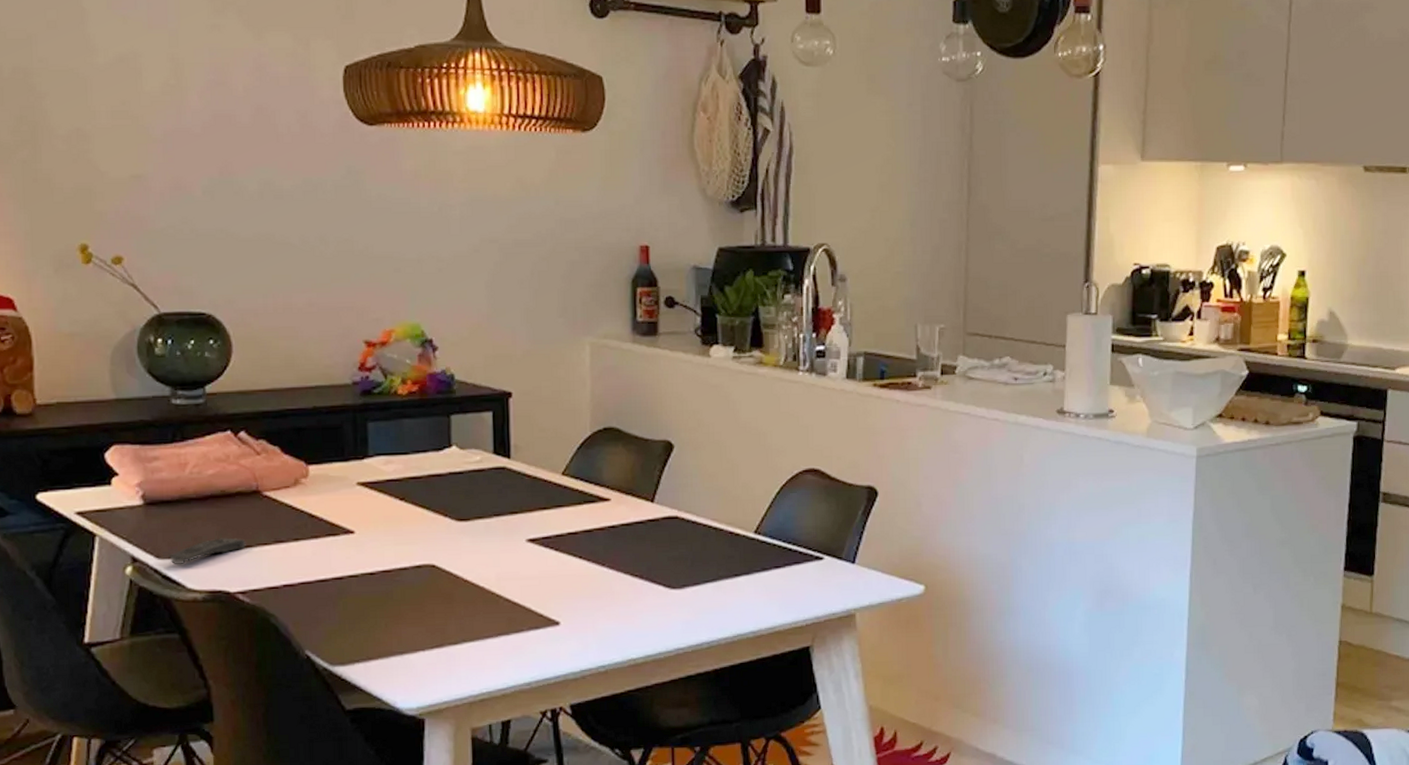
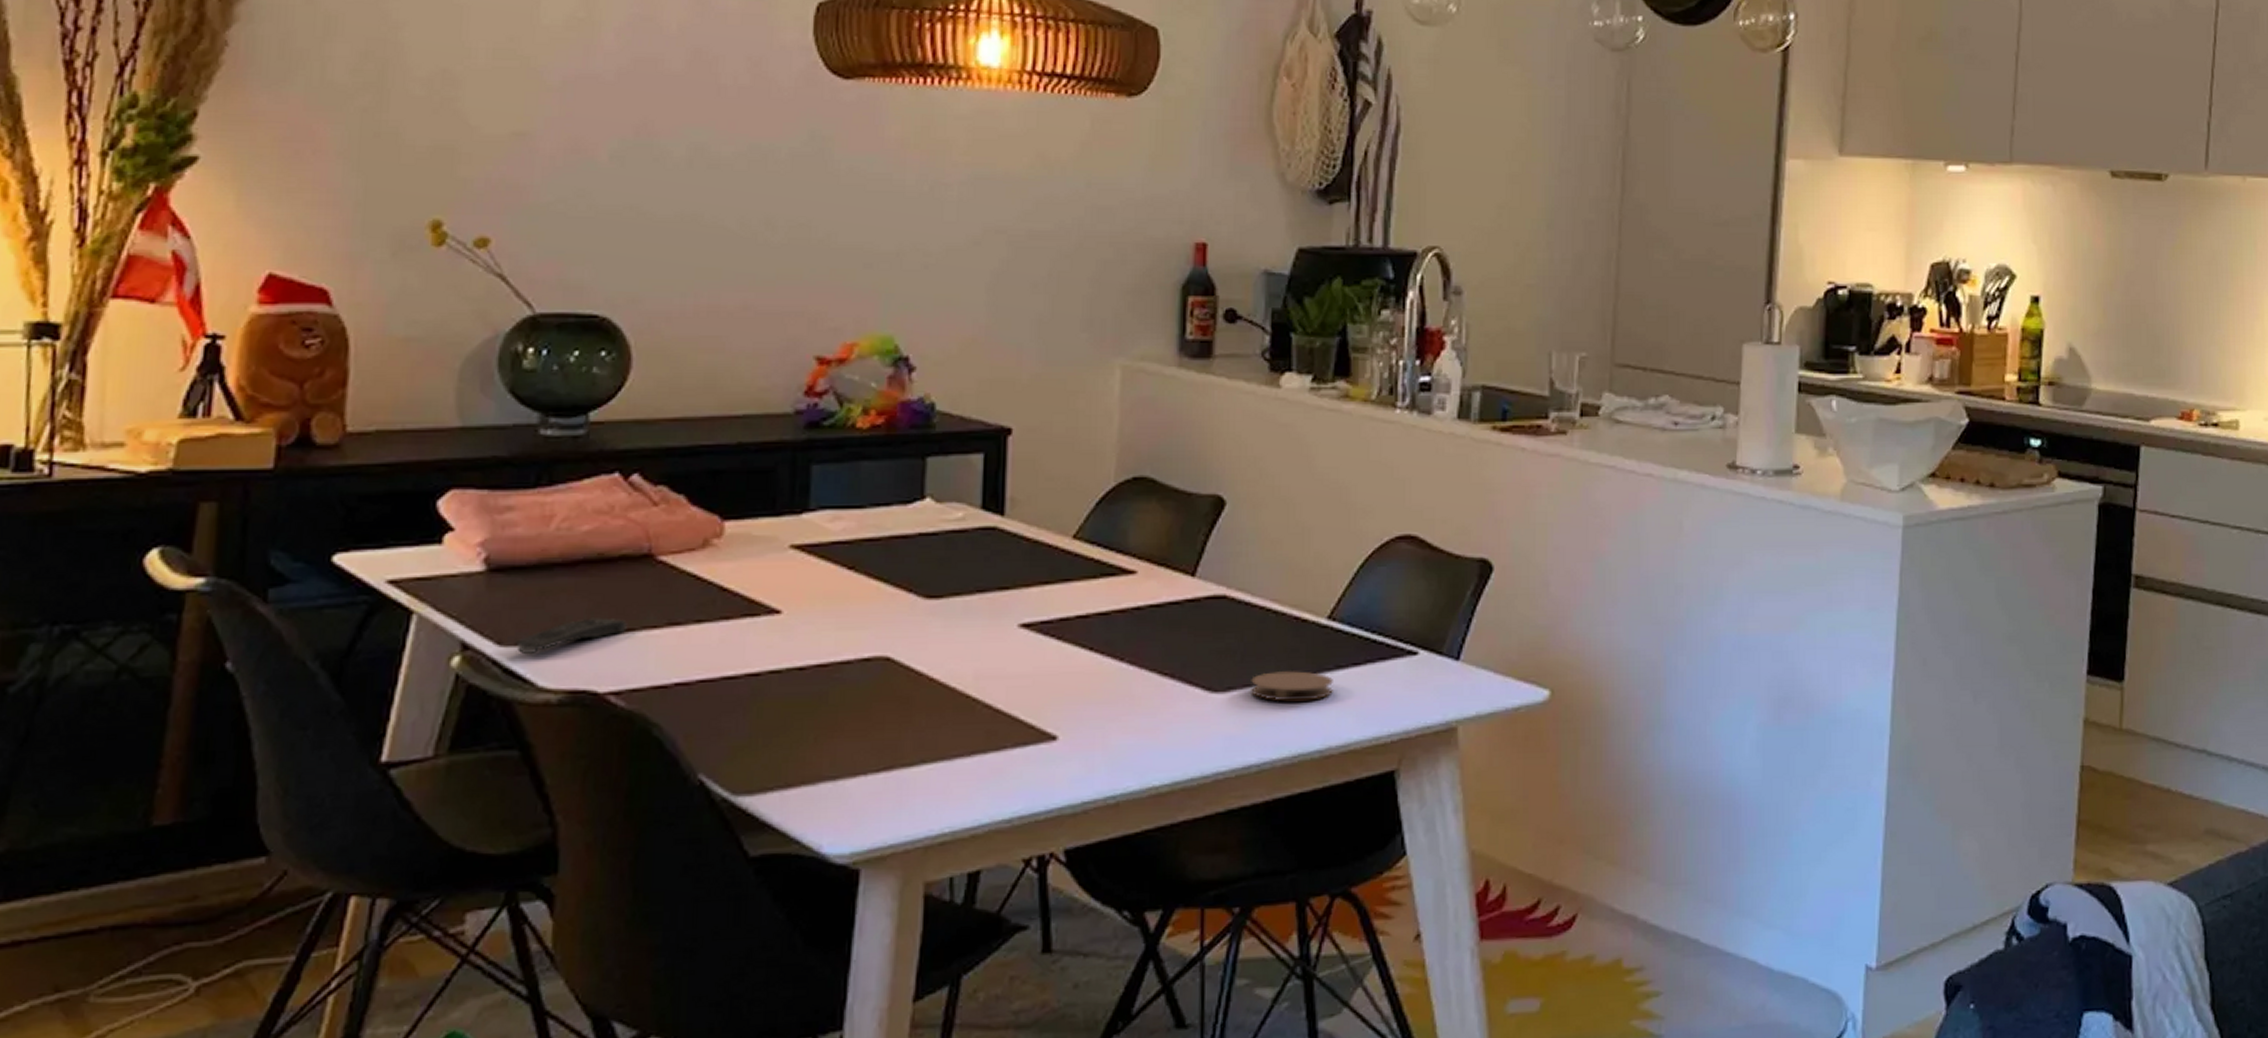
coaster: none [699,572,761,596] -> present [1251,671,1333,702]

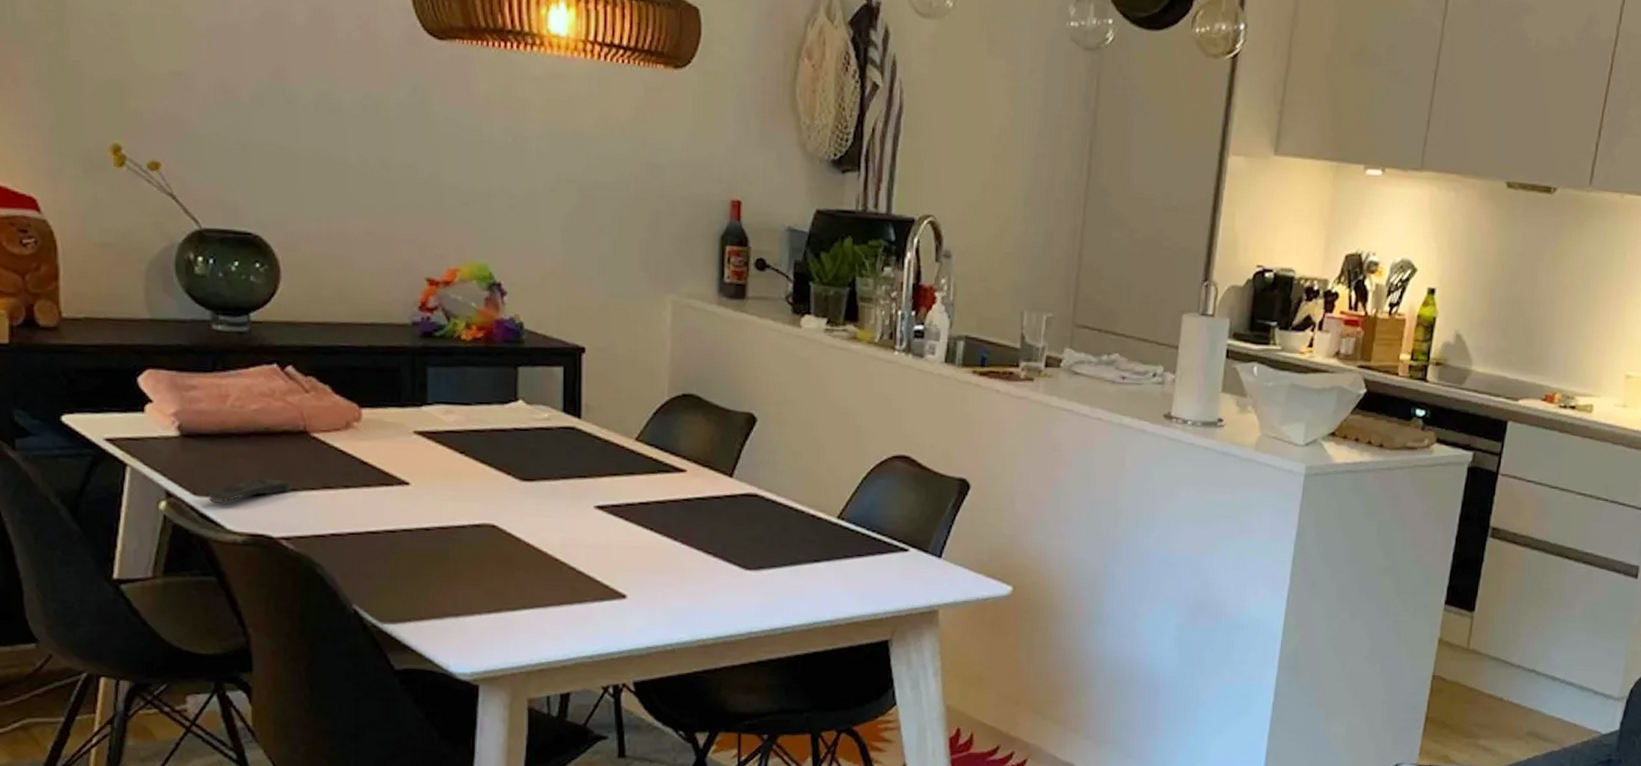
coaster: present [1251,671,1333,702] -> none [776,557,841,582]

